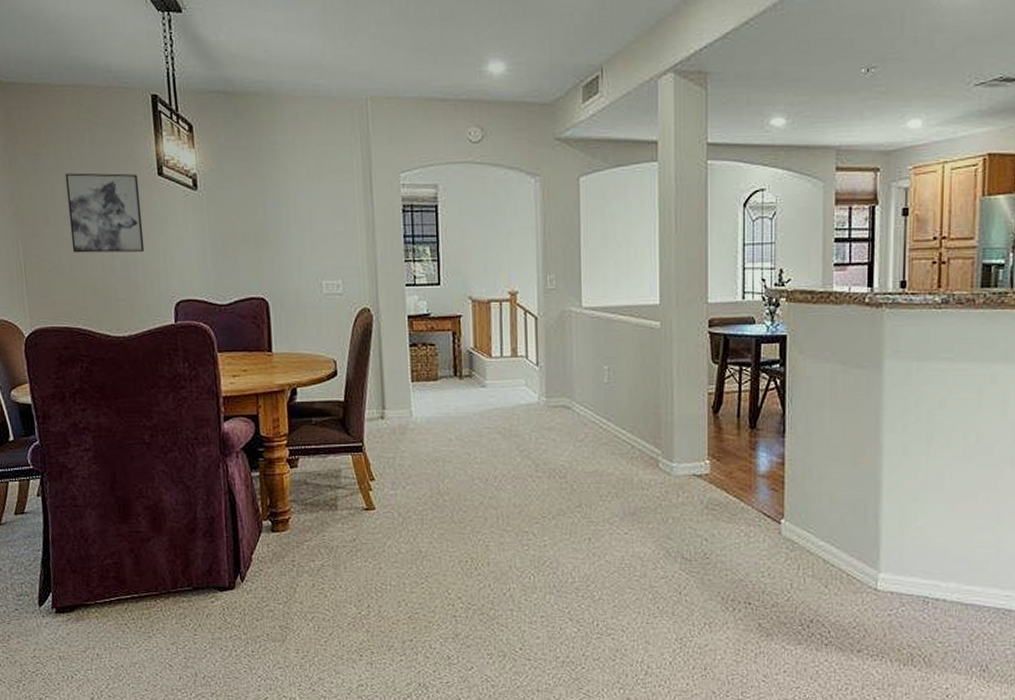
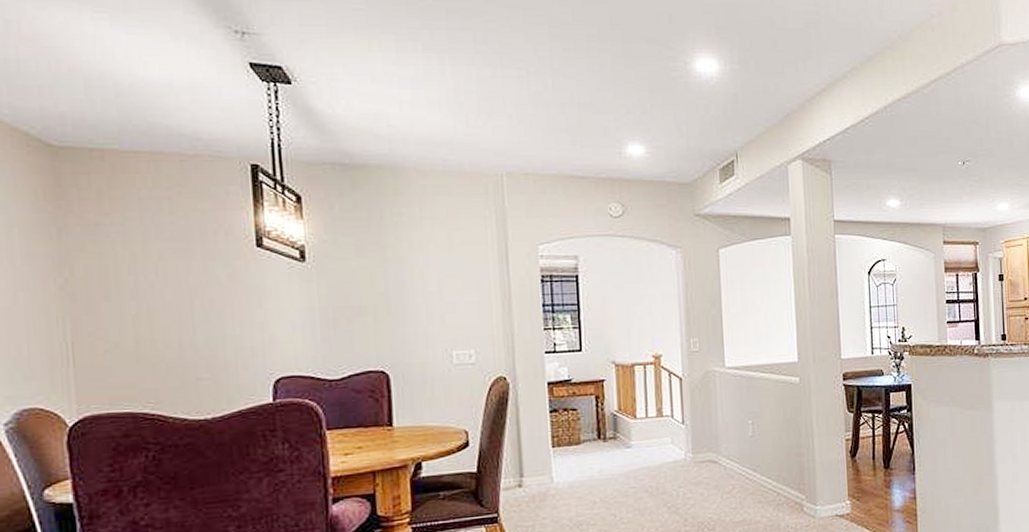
wall art: present [65,173,145,253] -> none [134,244,237,331]

